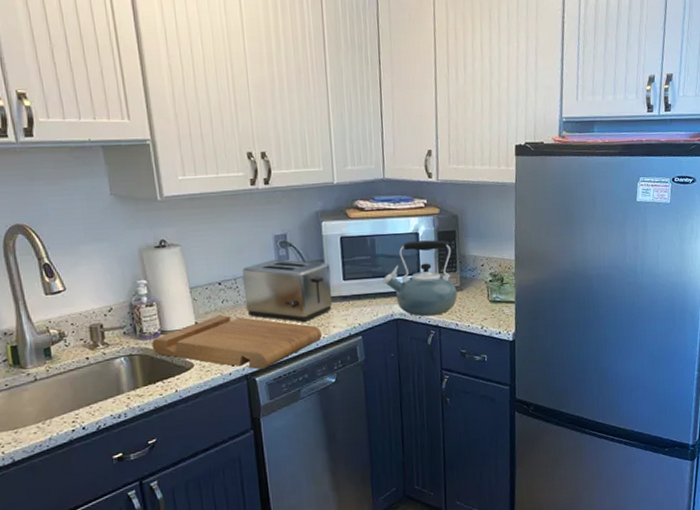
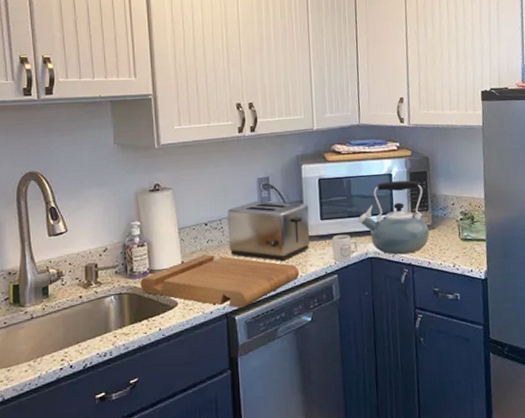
mug: none [355,295,384,324] -> present [331,234,359,263]

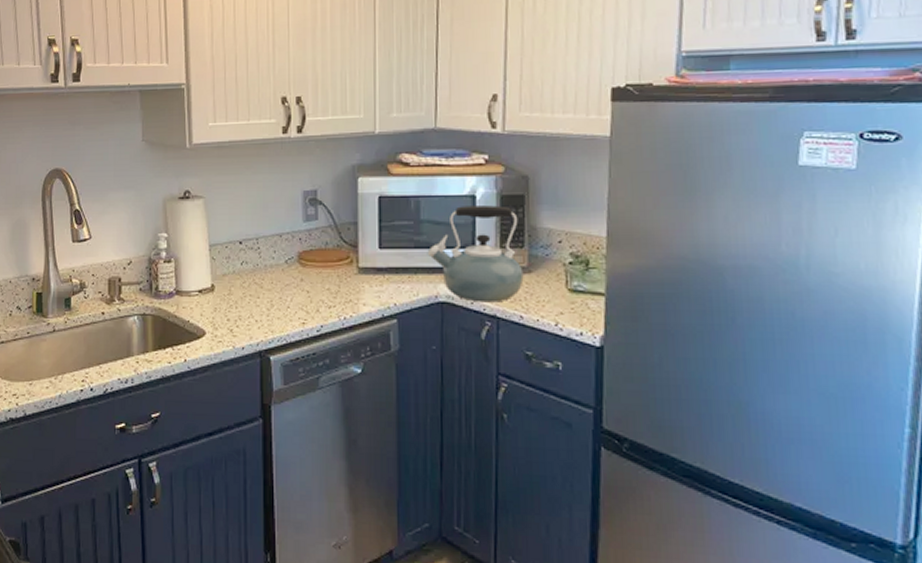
cutting board: present [140,254,300,309] -> none [166,279,350,348]
toaster: present [227,201,310,261] -> none [266,219,365,295]
mug: present [331,234,359,263] -> none [391,269,426,305]

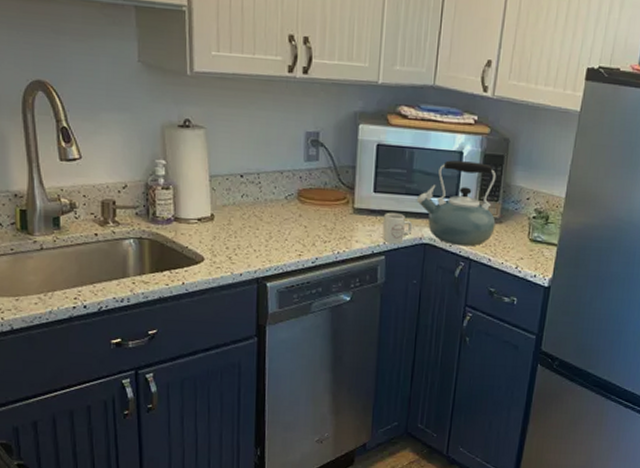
mug: none [391,269,426,305] -> present [382,212,413,244]

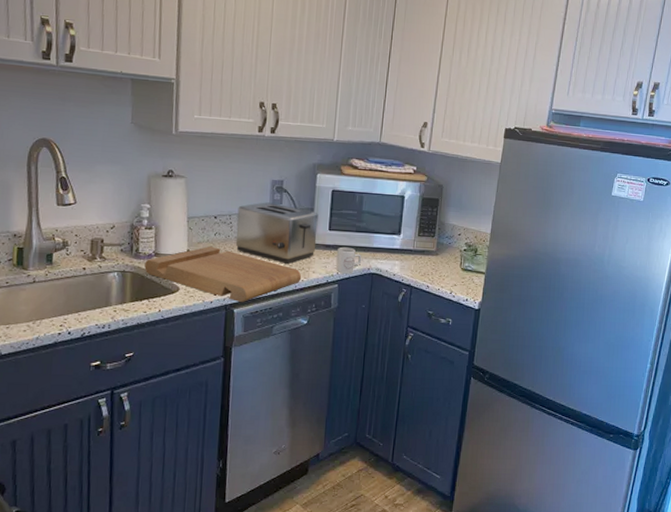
cutting board: none [163,210,343,276] -> present [144,246,302,303]
toaster: none [266,158,361,231] -> present [235,202,318,264]
kettle: present [416,160,497,247] -> none [365,203,433,275]

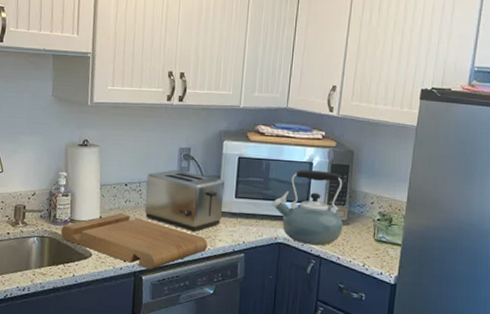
mug: present [335,247,362,274] -> none [242,215,269,243]
kettle: none [365,203,433,275] -> present [272,170,343,246]

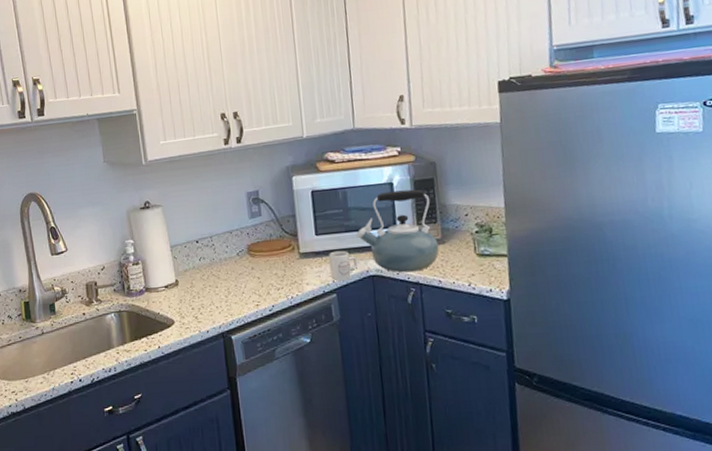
cutting board: present [61,213,208,270] -> none [137,273,296,329]
toaster: present [144,169,225,231] -> none [217,216,306,279]
mug: none [242,215,269,243] -> present [328,250,358,281]

